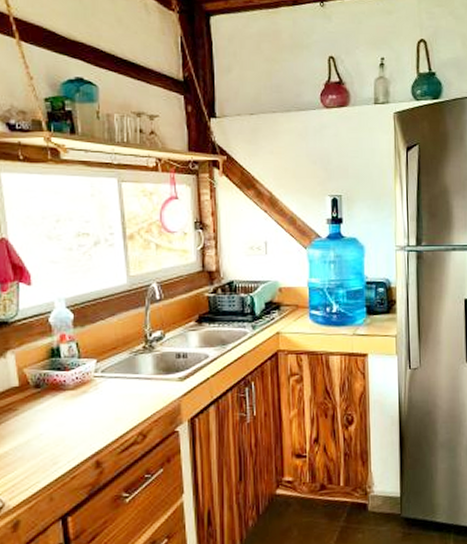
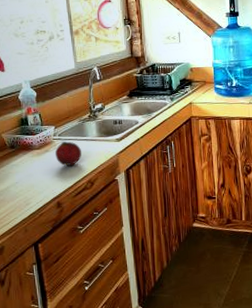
fruit: none [96,380,131,412] -> present [55,141,81,166]

